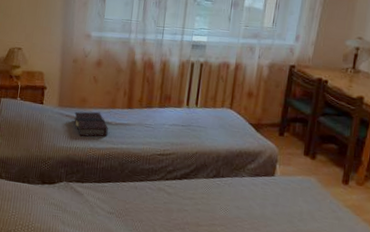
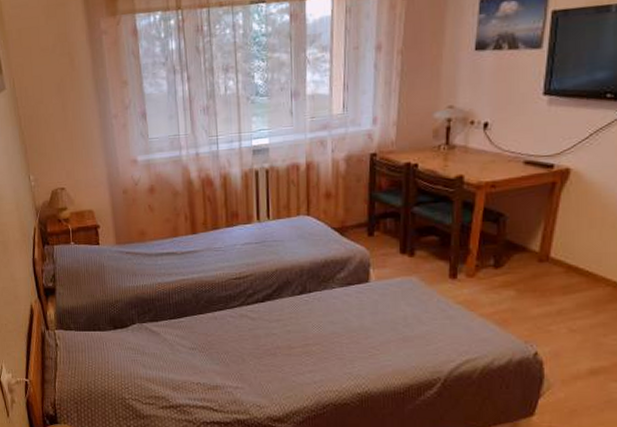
book: present [74,111,108,137] -> none [135,243,175,273]

